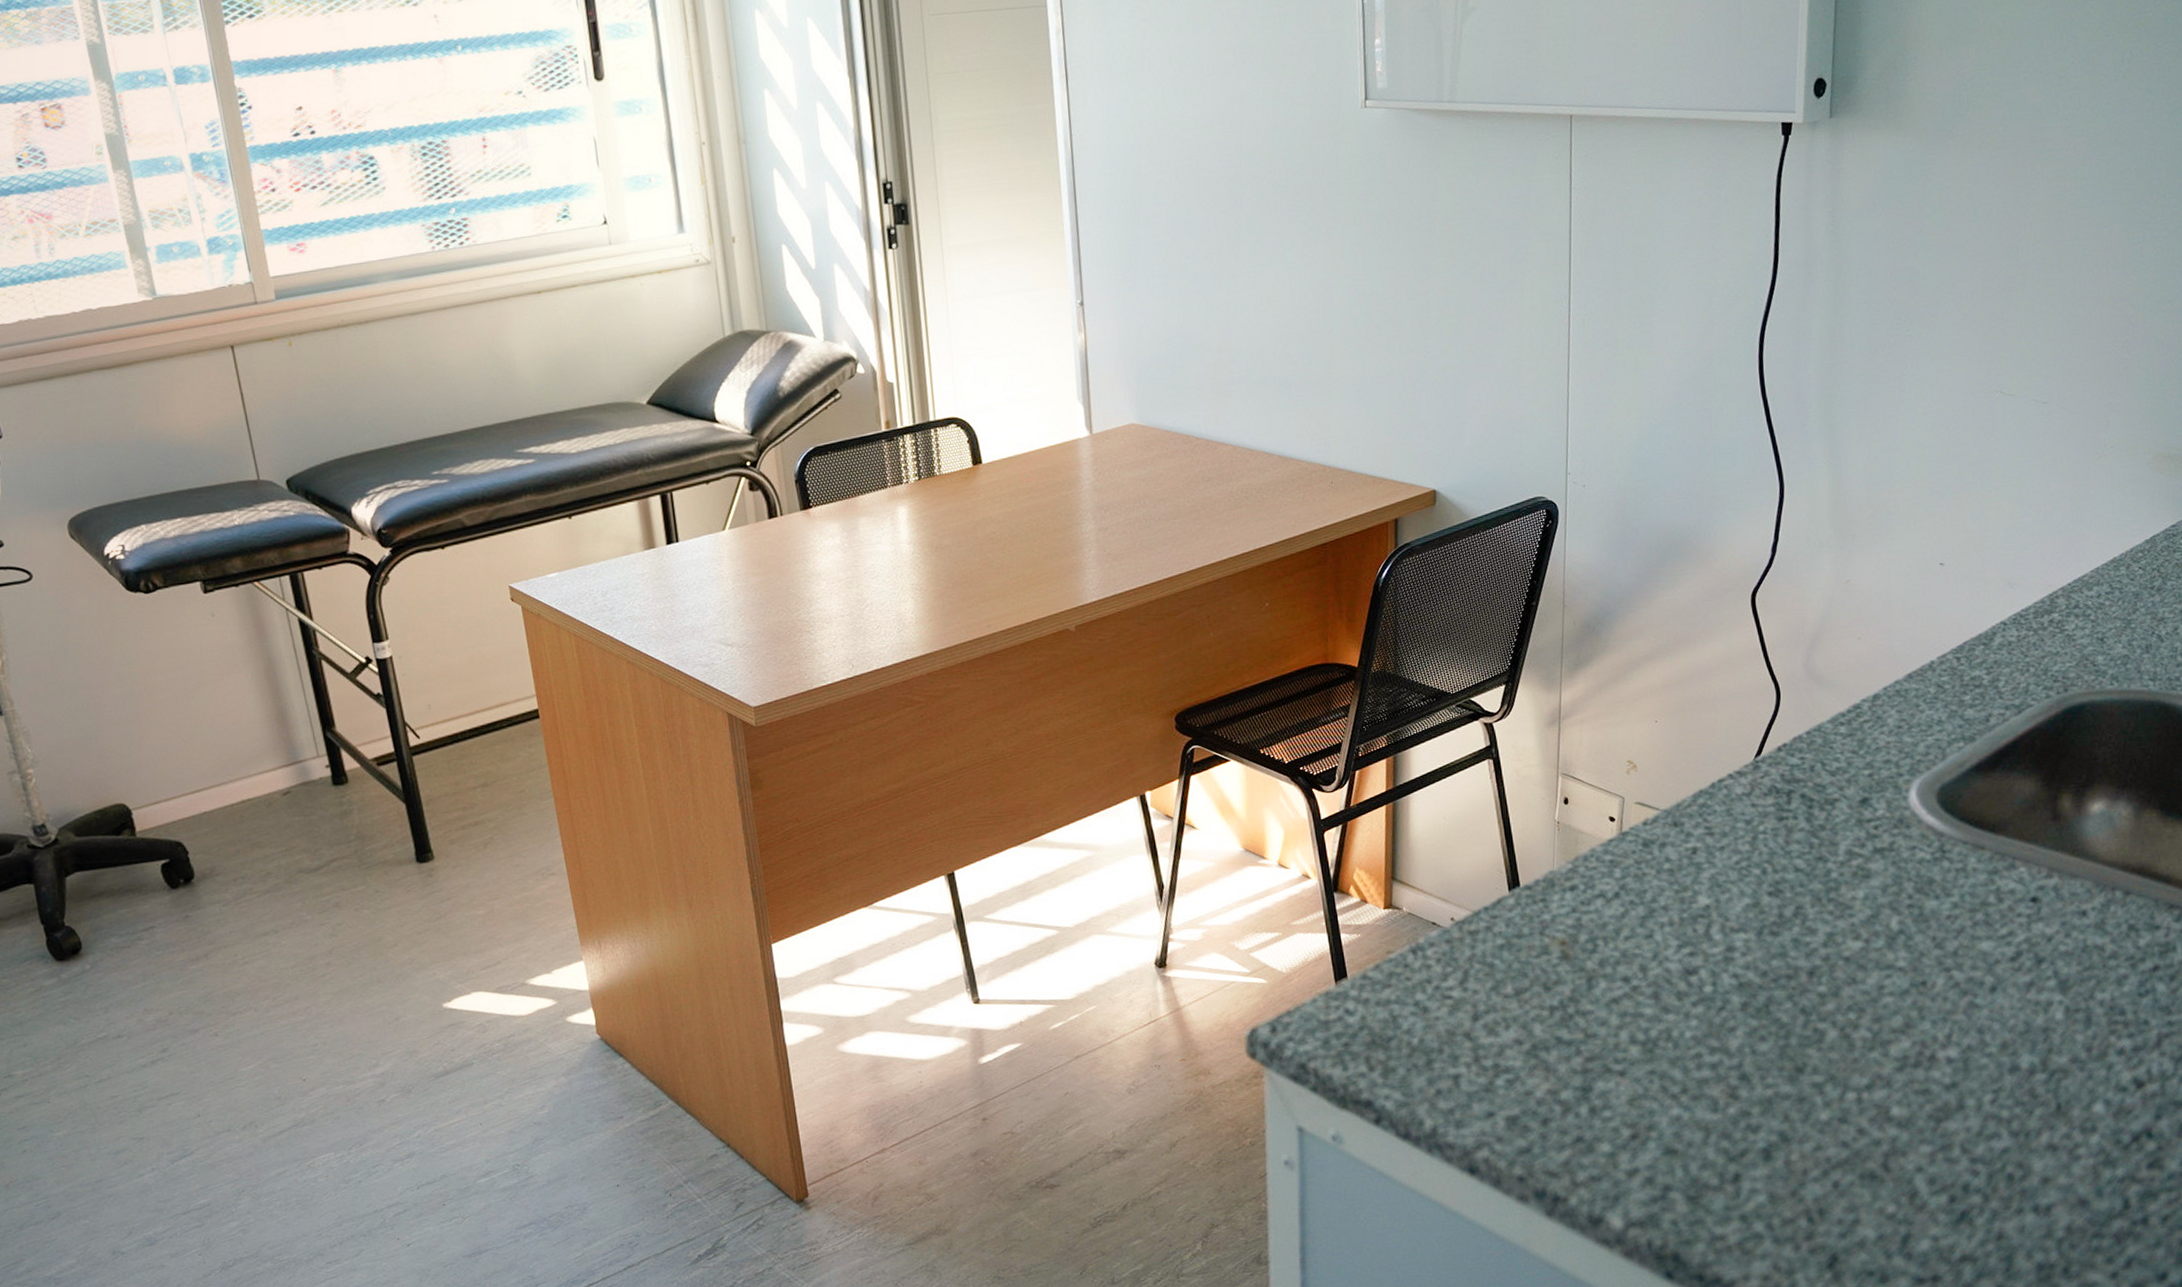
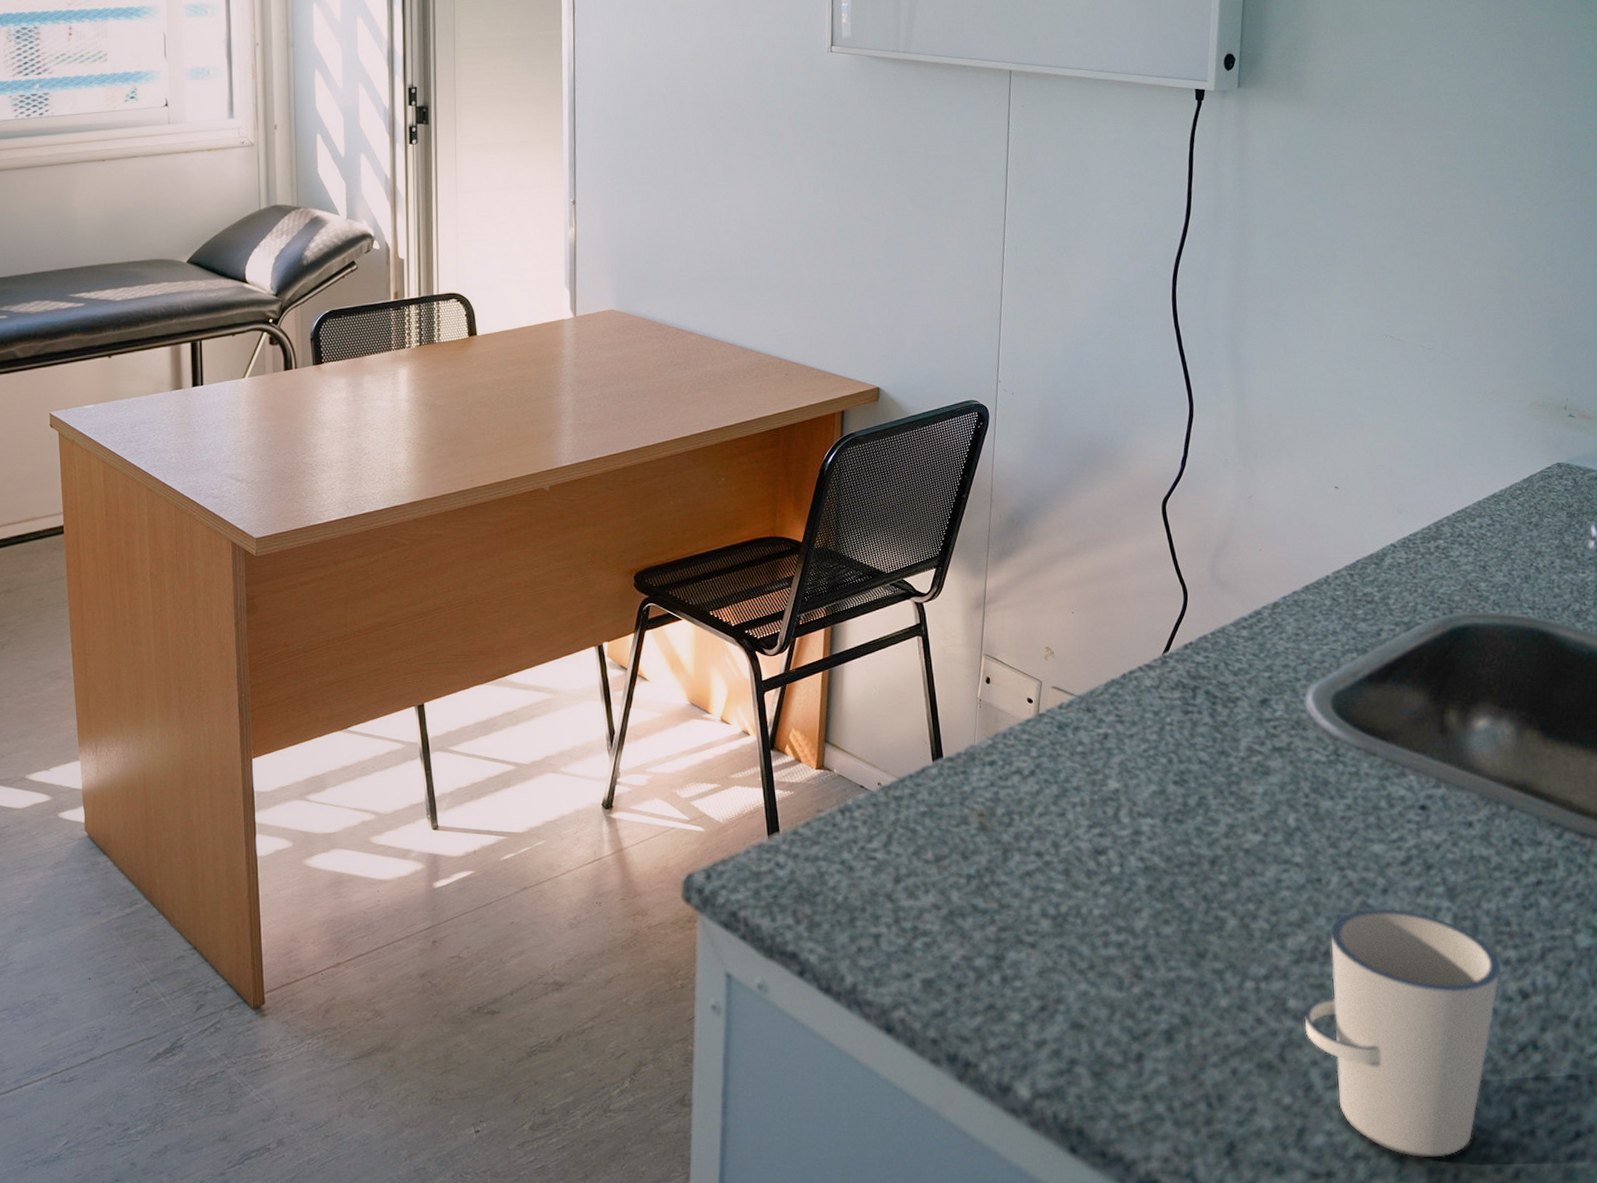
cup: none [1908,1006,2115,1255] -> present [1304,908,1501,1158]

